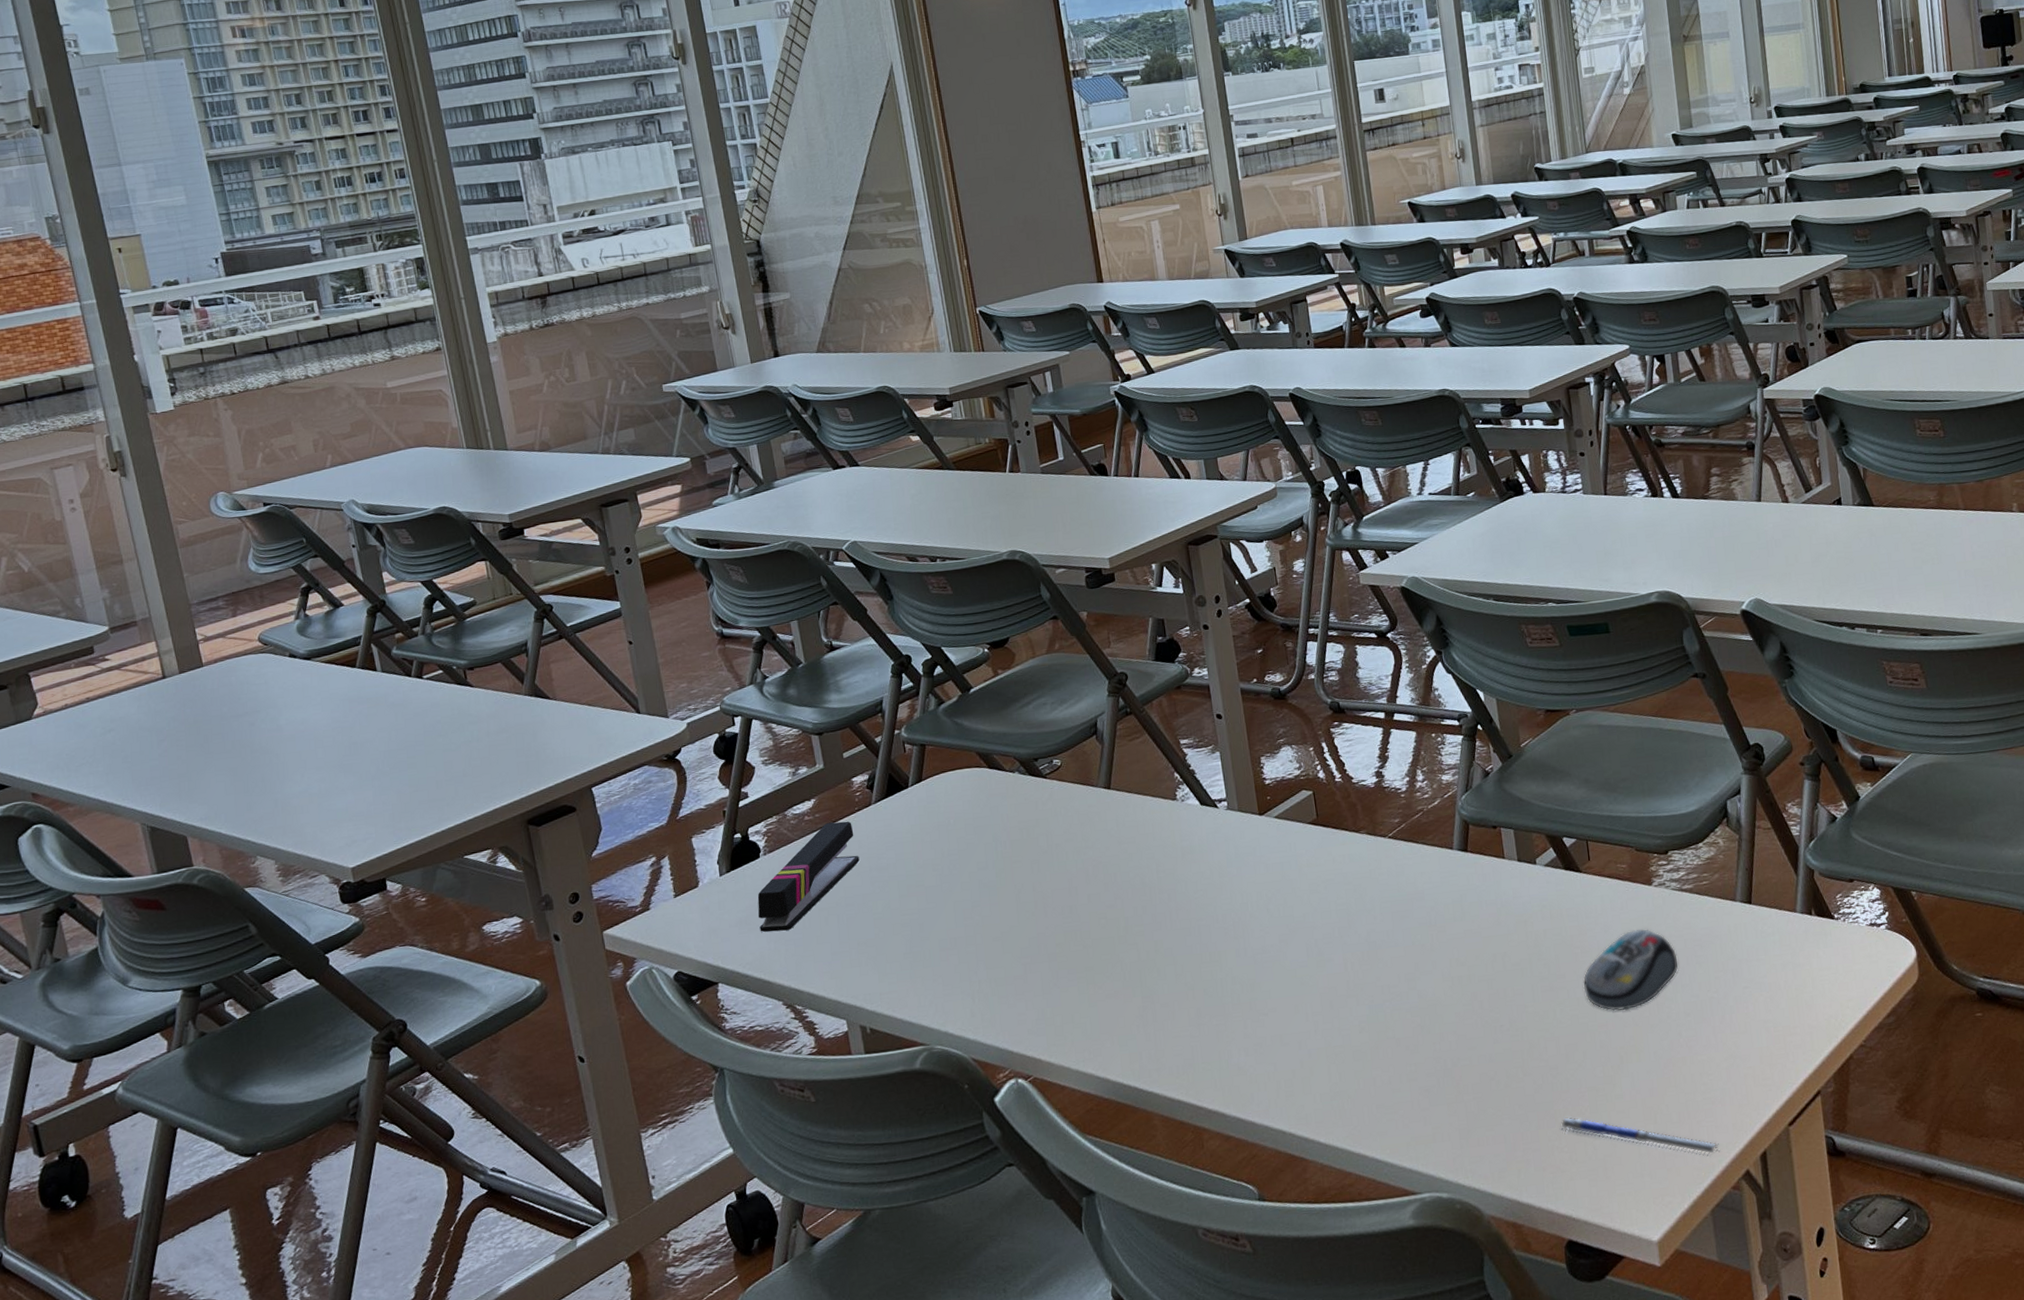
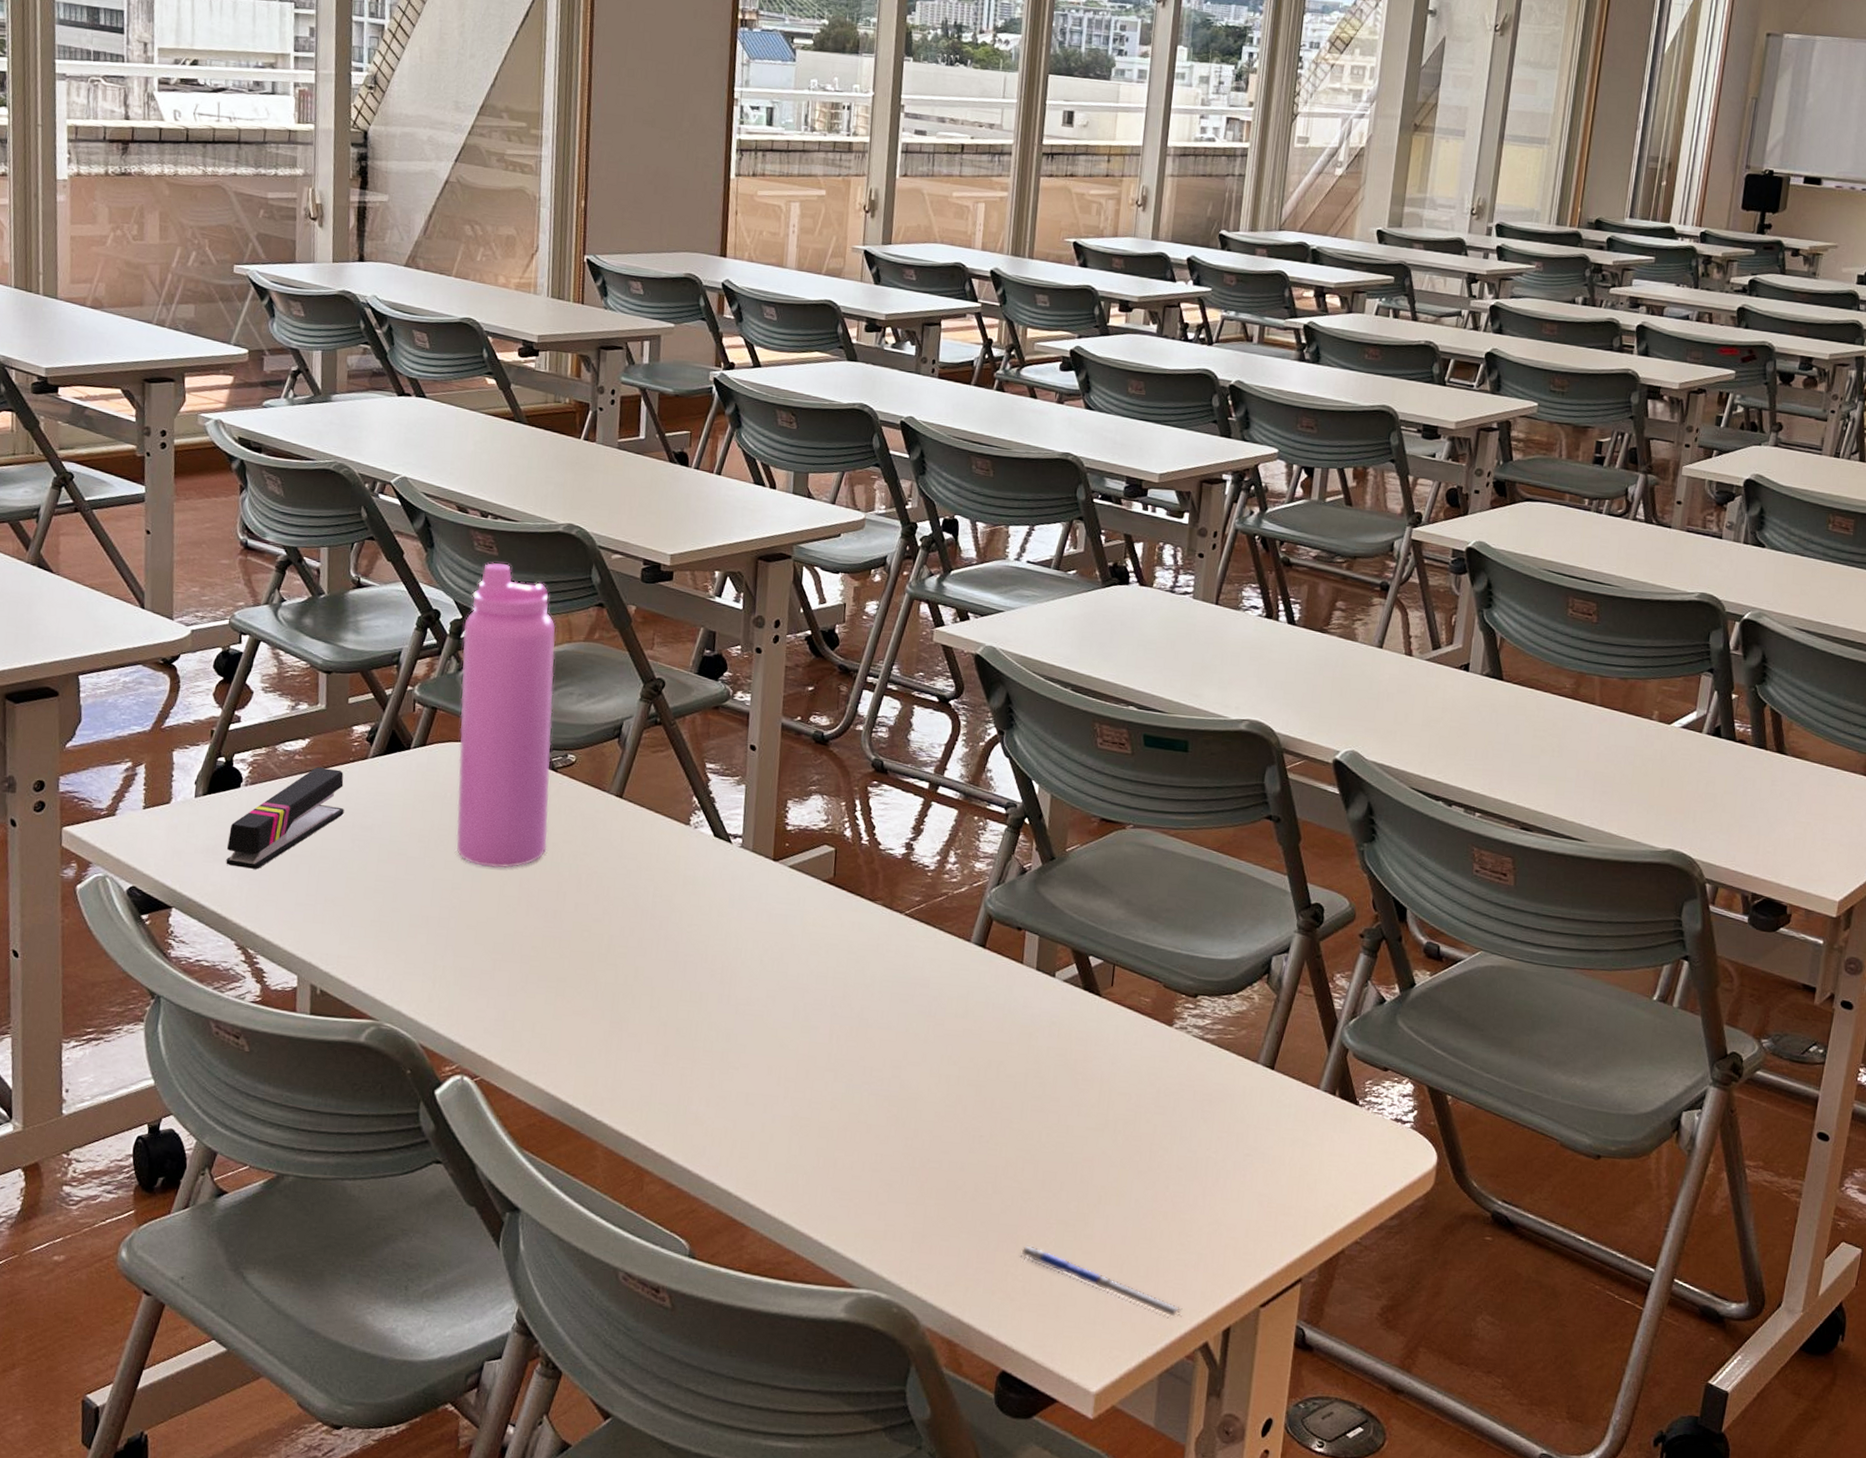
water bottle: none [934,599,1052,881] -> present [456,562,556,869]
computer mouse: present [1583,929,1679,1011] -> none [1076,1068,1183,1150]

